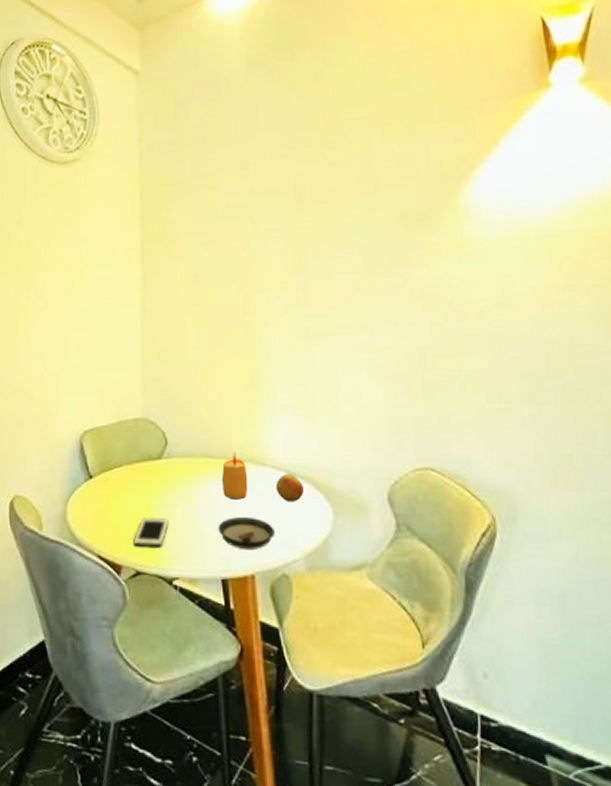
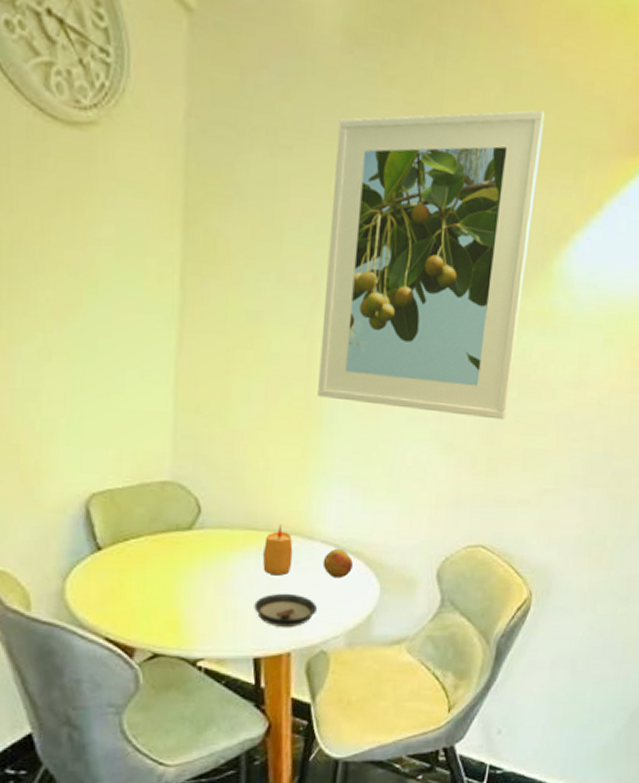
cell phone: present [133,516,169,547] -> none [151,594,197,627]
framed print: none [250,78,435,345] -> present [318,110,545,420]

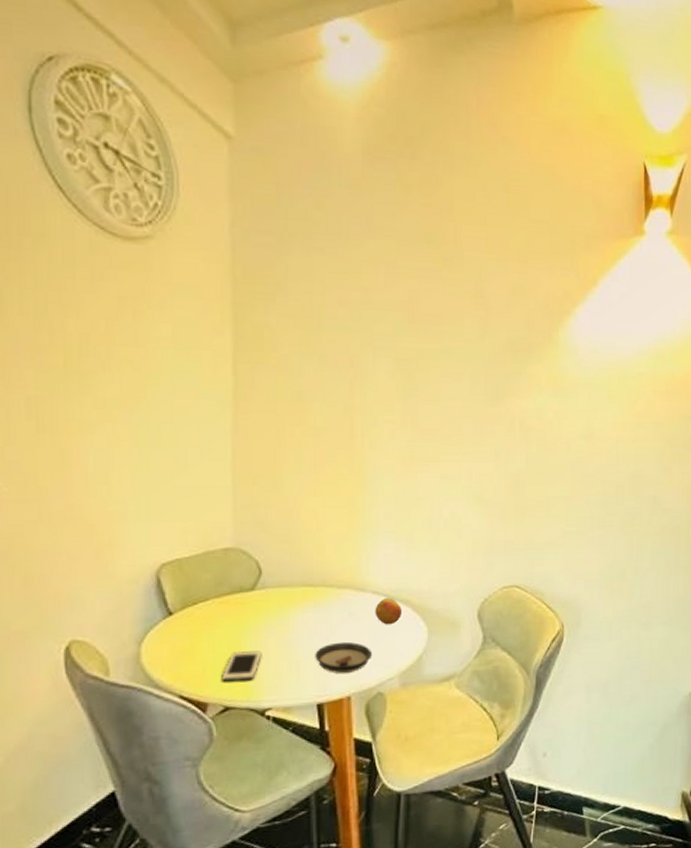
cell phone: none [151,594,197,627] -> present [222,650,262,682]
candle: present [262,524,293,576] -> none [319,579,347,627]
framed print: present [318,110,545,420] -> none [361,205,541,473]

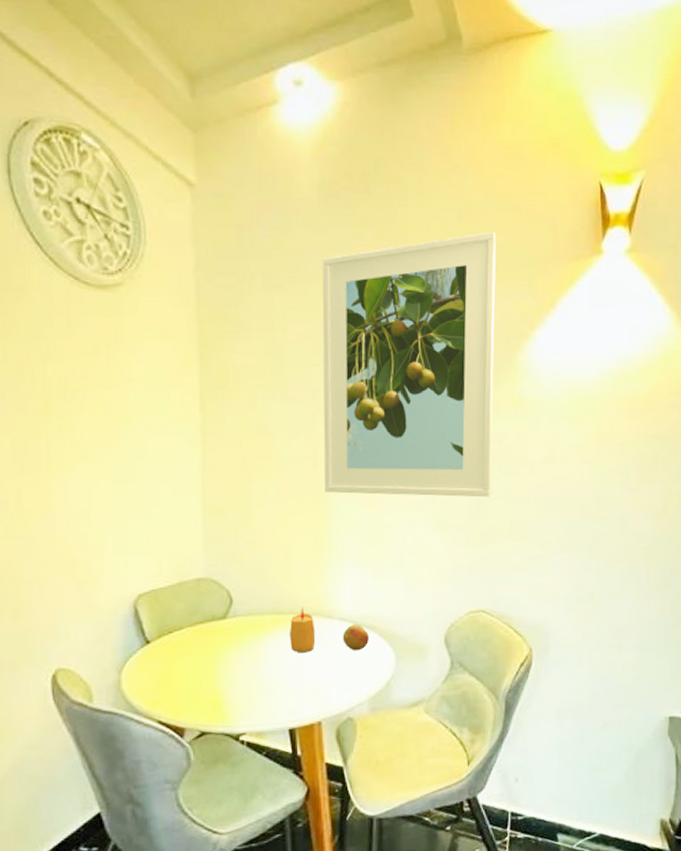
cell phone: present [222,650,262,682] -> none [197,677,235,708]
saucer: present [315,641,372,674] -> none [286,668,341,700]
candle: none [319,579,347,627] -> present [289,607,316,653]
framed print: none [361,205,541,473] -> present [322,231,497,498]

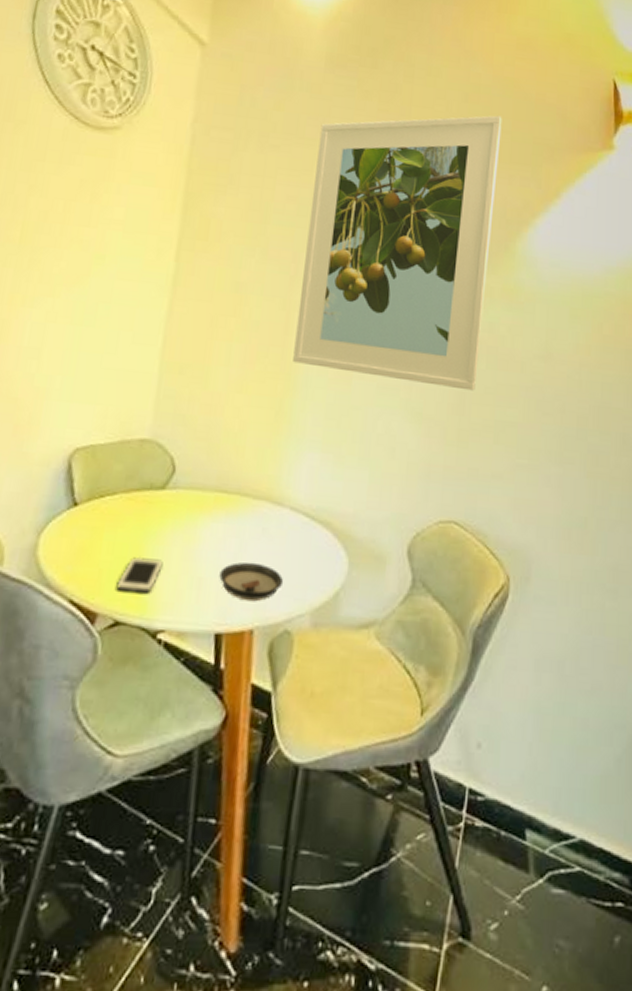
cell phone: none [197,677,235,708] -> present [116,556,163,594]
saucer: none [286,668,341,700] -> present [219,562,283,602]
candle: present [289,607,316,653] -> none [231,488,262,543]
fruit: present [342,623,369,651] -> none [290,516,321,550]

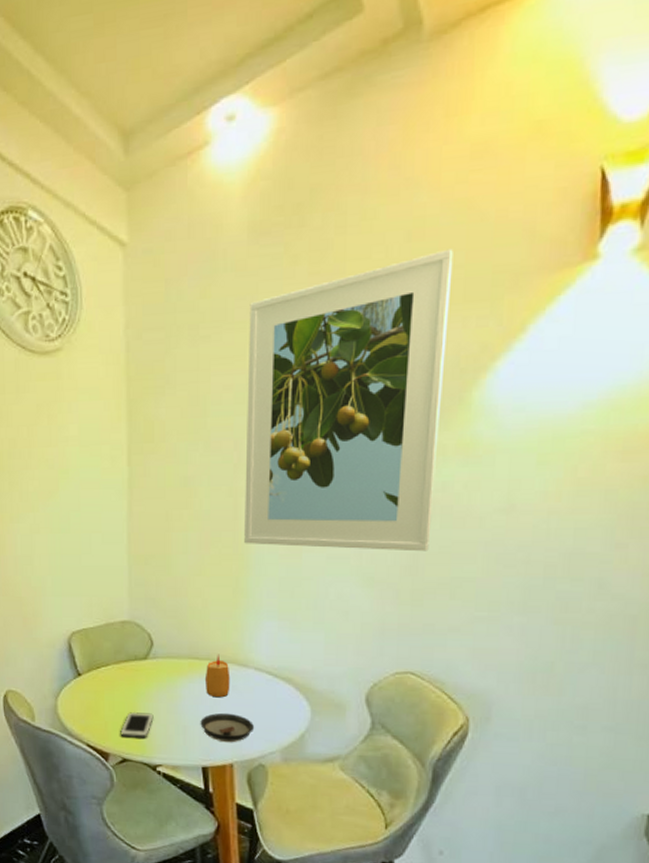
candle: none [231,488,262,543] -> present [204,654,230,698]

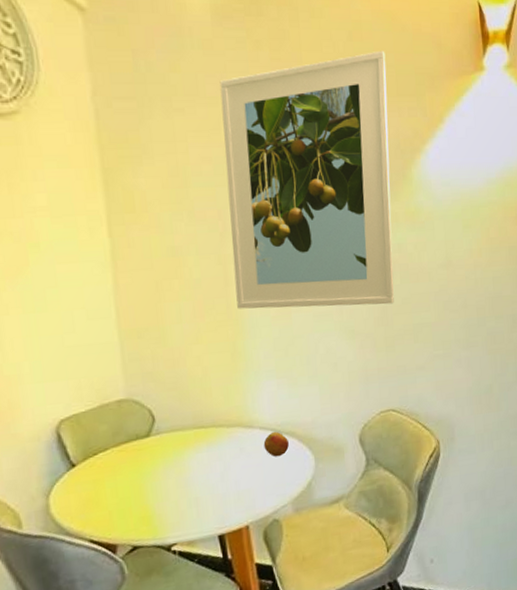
cell phone: present [120,711,154,738] -> none [127,492,163,524]
saucer: present [200,712,254,743] -> none [212,476,265,506]
candle: present [204,654,230,698] -> none [212,419,239,463]
fruit: none [257,674,284,701] -> present [263,431,289,457]

